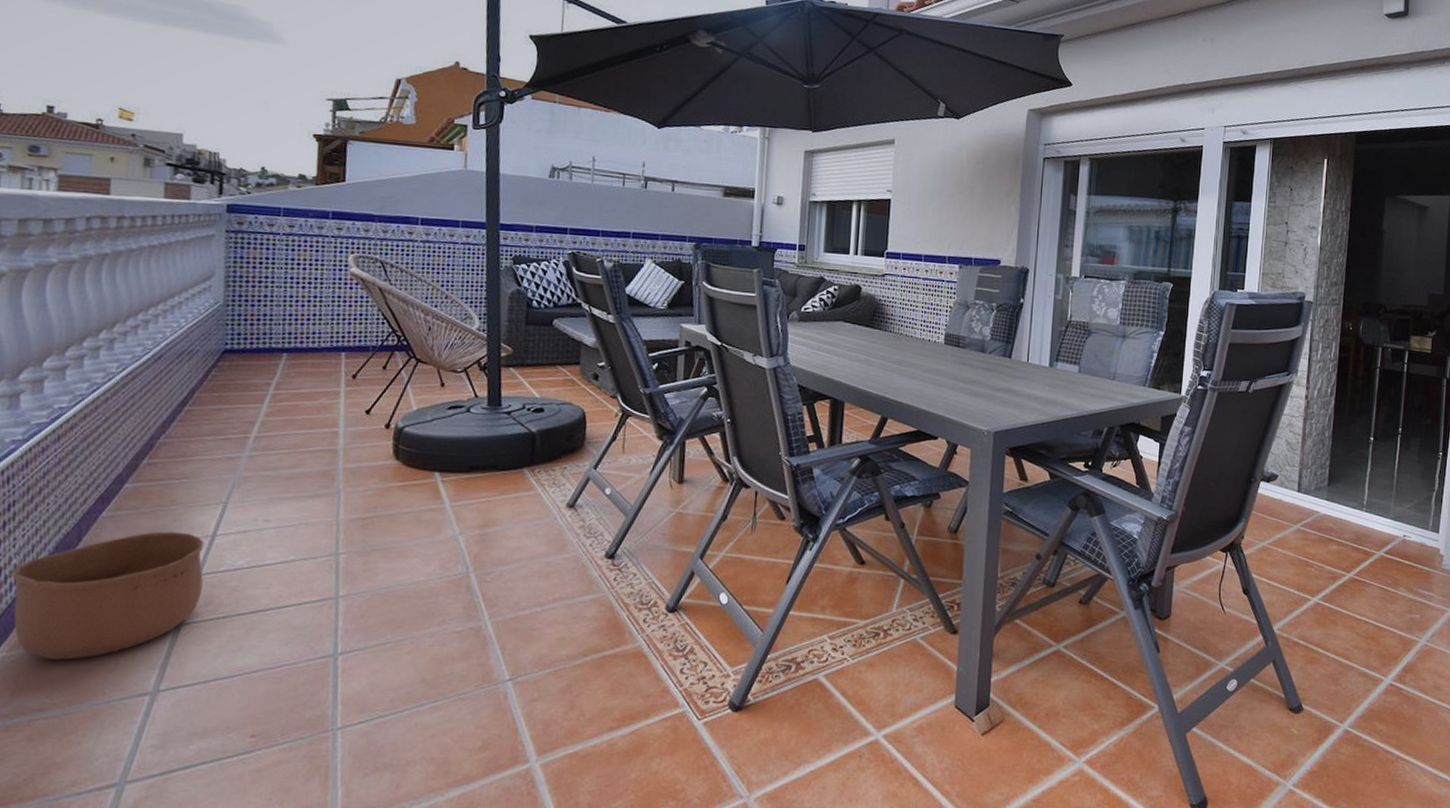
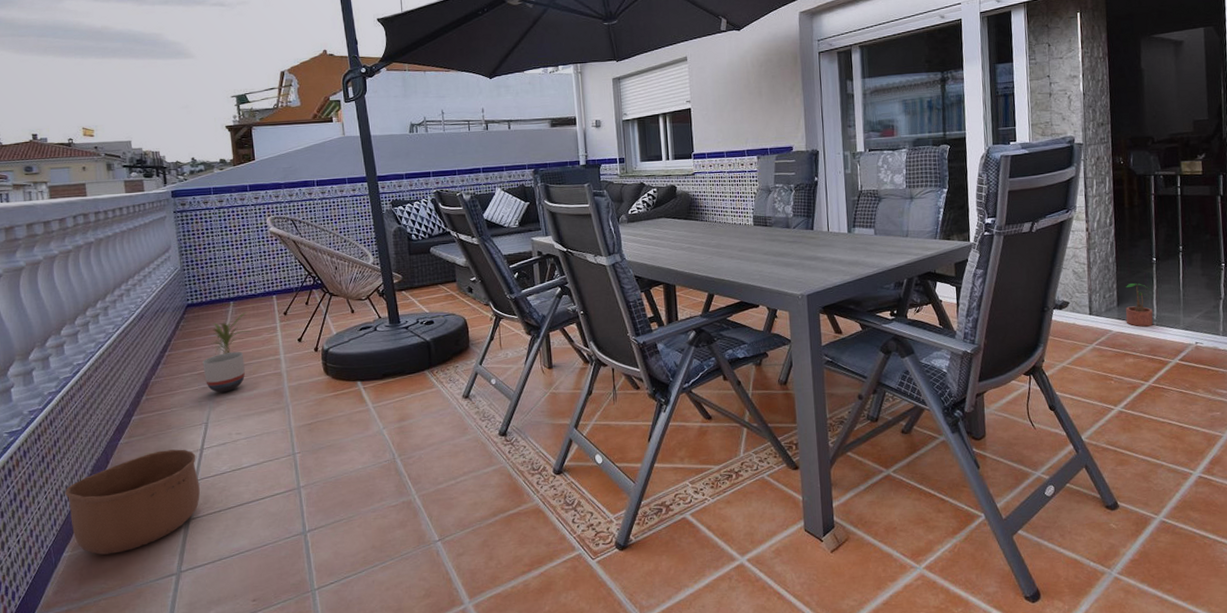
planter: none [232,416,291,467] -> present [202,351,245,393]
potted plant: none [245,368,305,418] -> present [209,311,251,354]
potted plant: none [1335,462,1364,512] -> present [1125,283,1154,327]

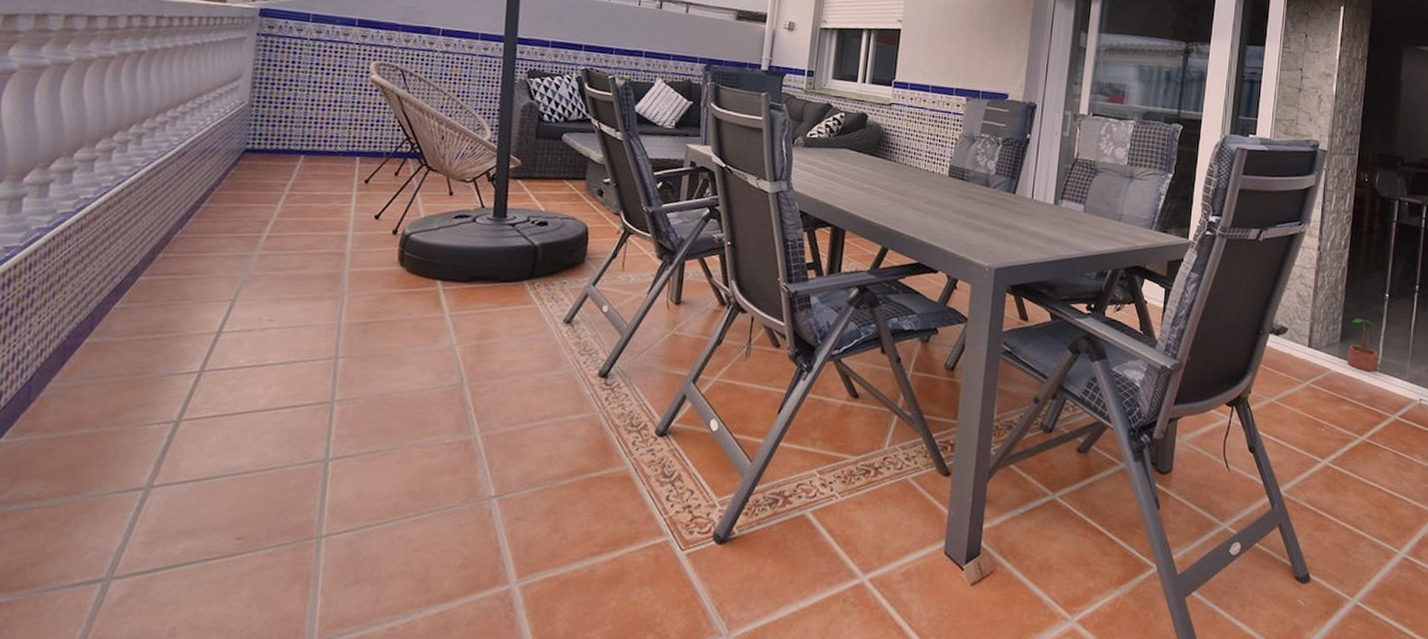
basket: present [65,449,200,555] -> none [21,325,210,450]
planter: present [202,351,245,393] -> none [245,216,303,266]
potted plant: present [209,311,251,354] -> none [260,170,320,219]

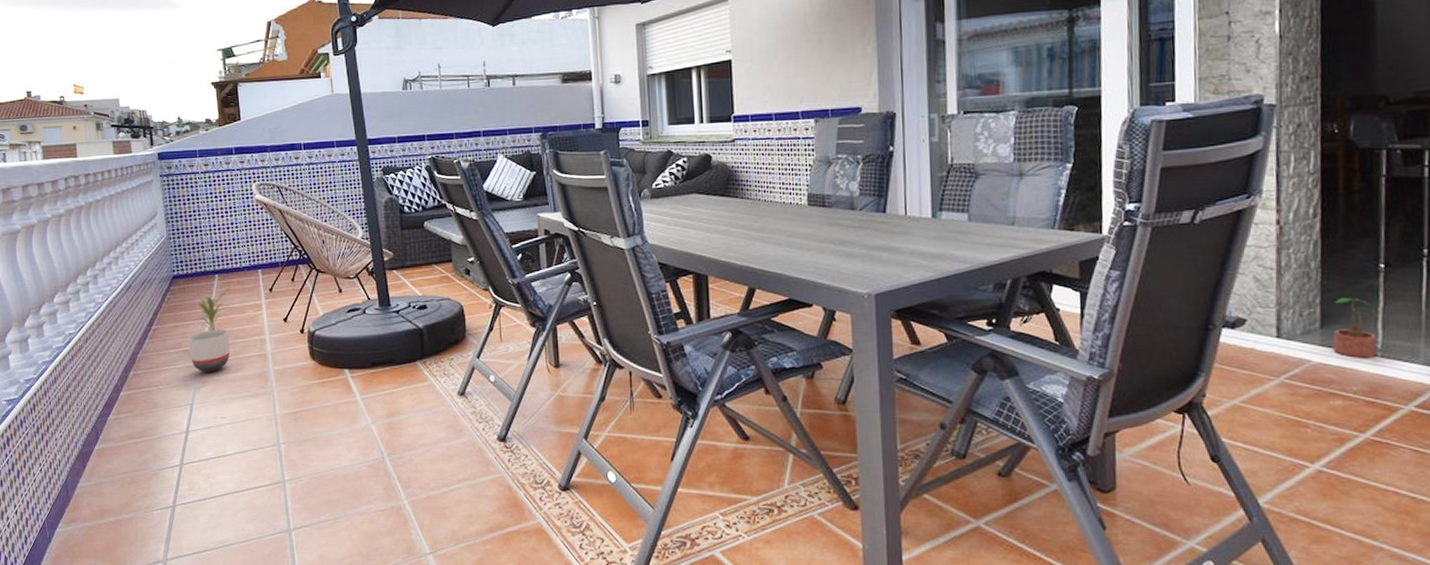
planter: none [245,216,303,266] -> present [188,328,230,372]
potted plant: none [260,170,320,219] -> present [194,286,236,331]

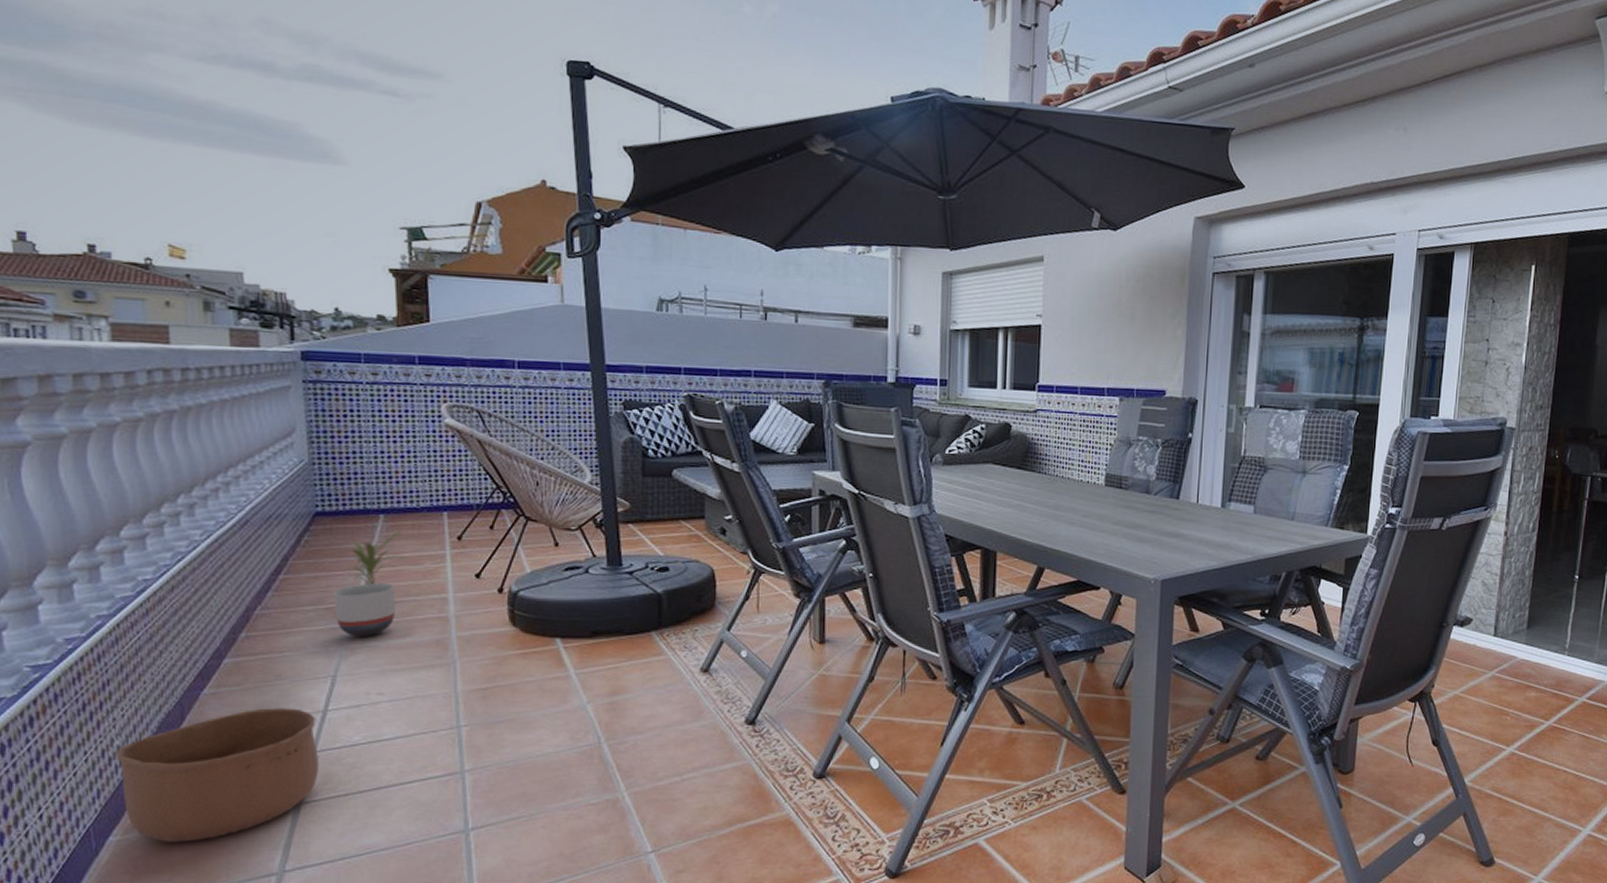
basket: none [58,430,185,534] -> present [116,708,319,842]
potted plant: present [1333,298,1377,358] -> none [1534,603,1566,656]

